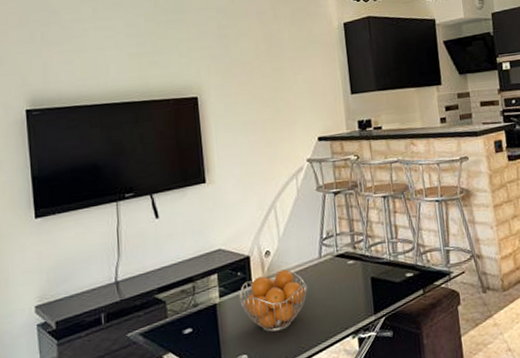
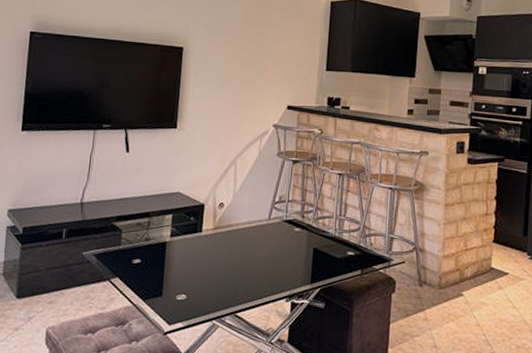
fruit basket: present [239,269,308,332] -> none [188,223,253,279]

